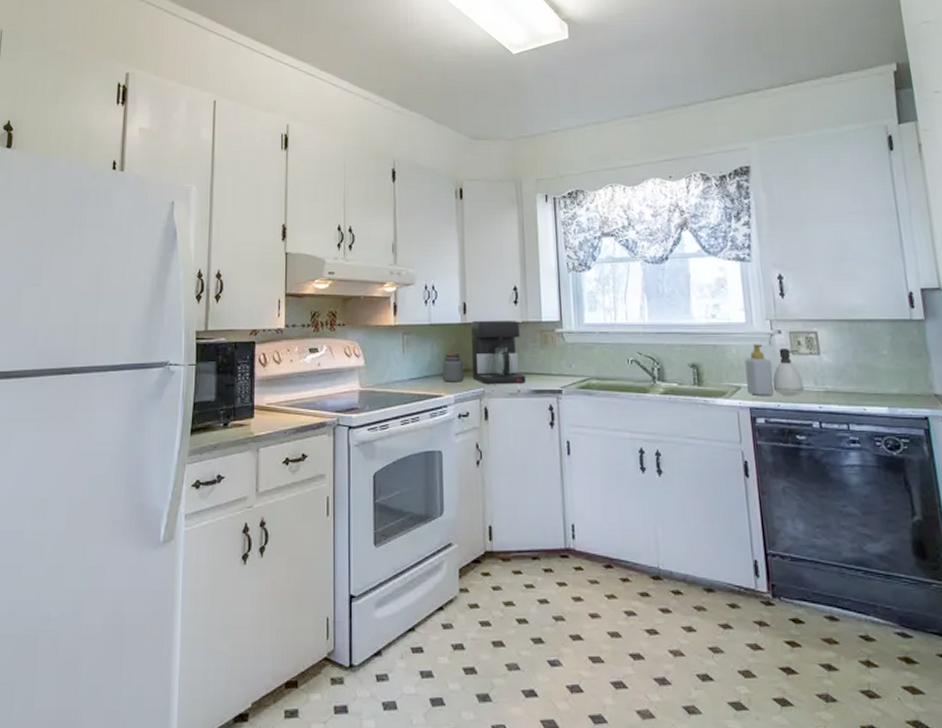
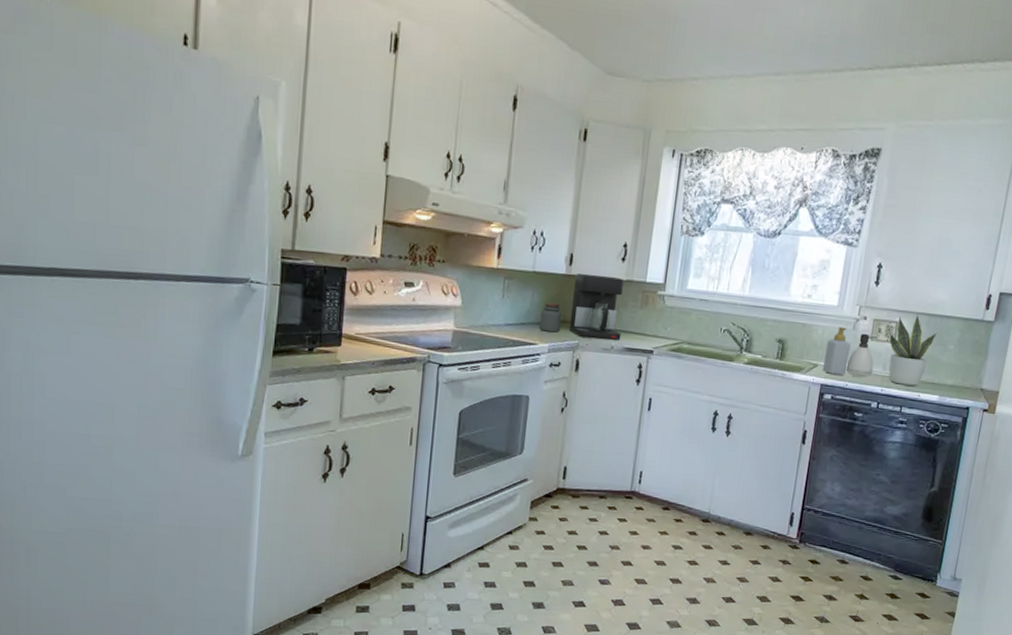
potted plant: none [812,321,864,400] -> present [888,313,937,387]

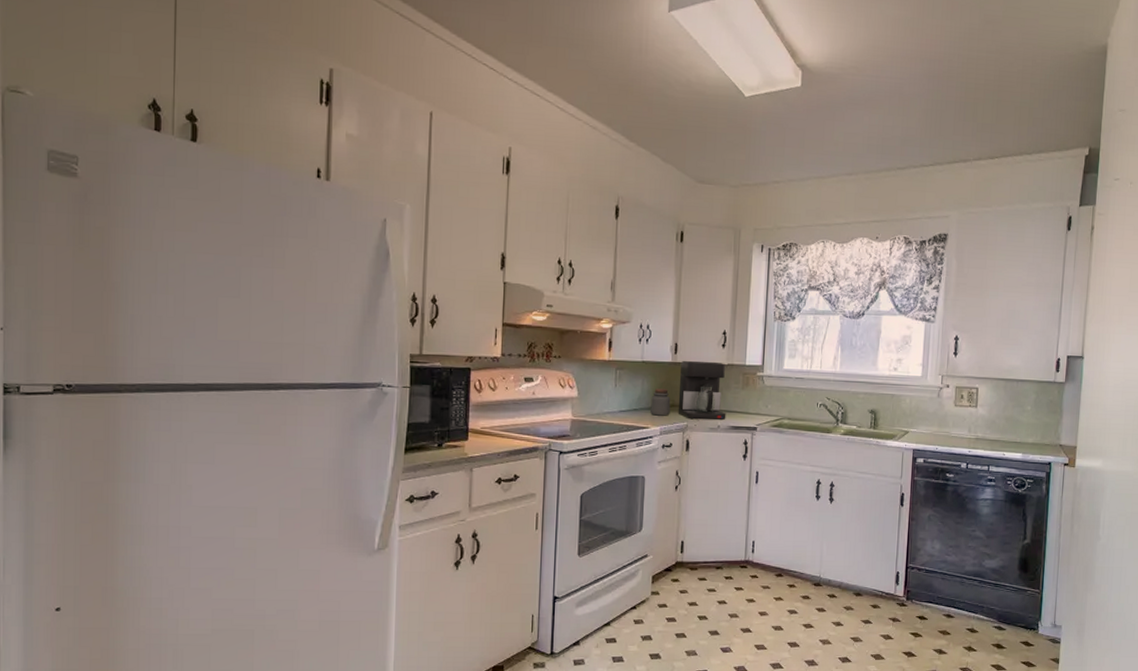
soap bottle: present [823,326,851,375] -> none [914,395,937,440]
soap dispenser: present [846,333,879,378] -> none [935,400,962,442]
potted plant: present [888,313,937,387] -> none [972,379,1015,447]

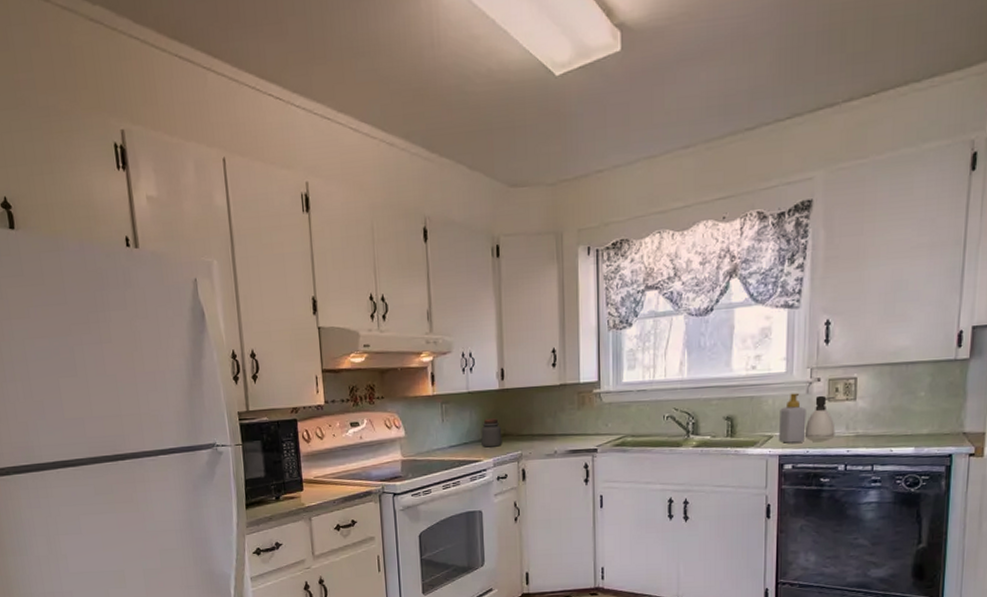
coffee maker: present [677,360,726,421] -> none [509,383,563,448]
soap bottle: none [914,395,937,440] -> present [779,393,806,443]
soap dispenser: none [935,400,962,442] -> present [804,395,837,443]

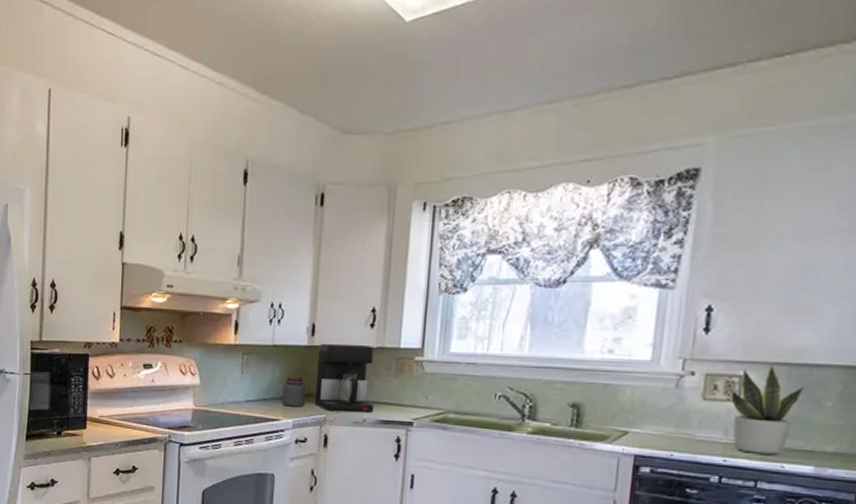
coffee maker: none [509,383,563,448] -> present [314,343,374,414]
soap bottle: present [779,393,806,443] -> none [636,385,674,444]
soap dispenser: present [804,395,837,443] -> none [669,391,715,447]
potted plant: none [849,365,904,443] -> present [731,364,805,456]

